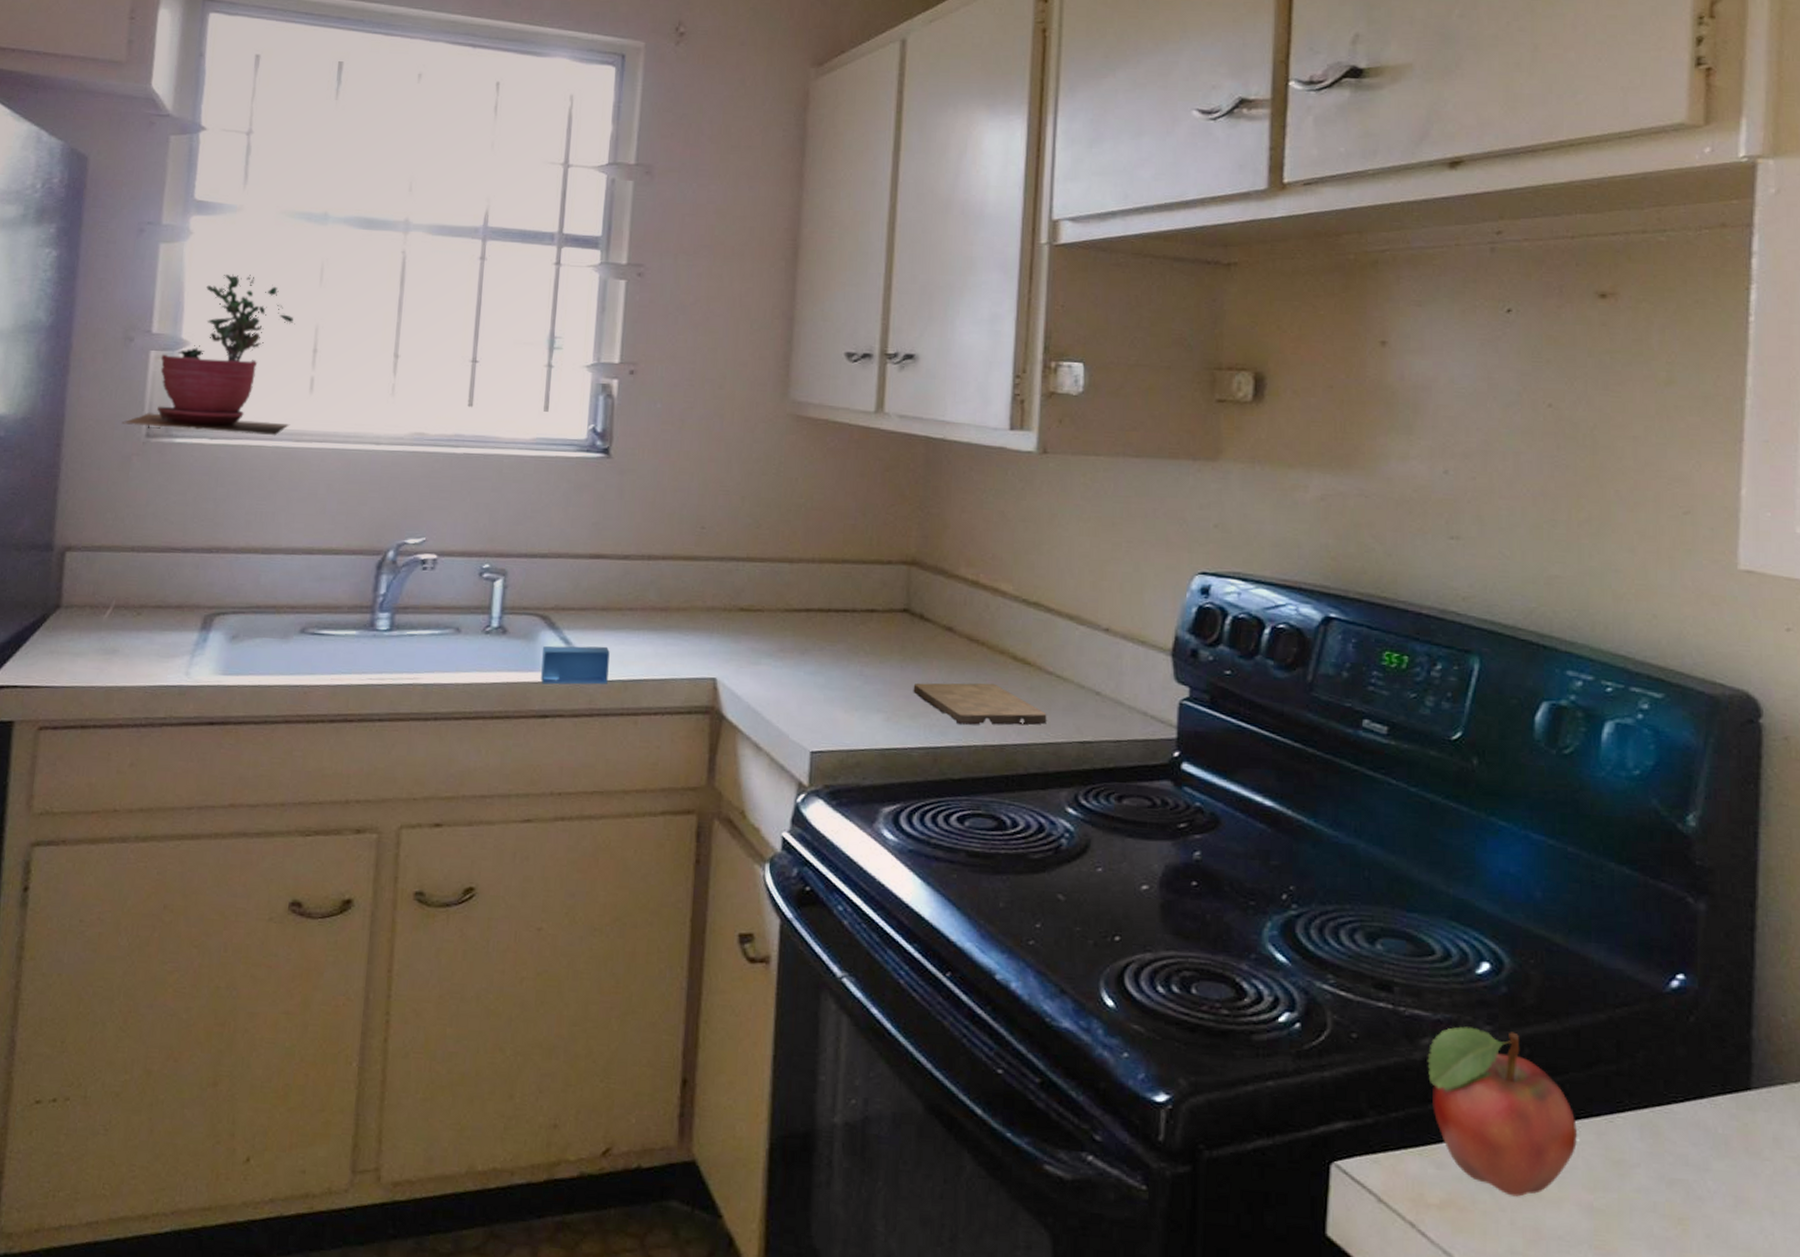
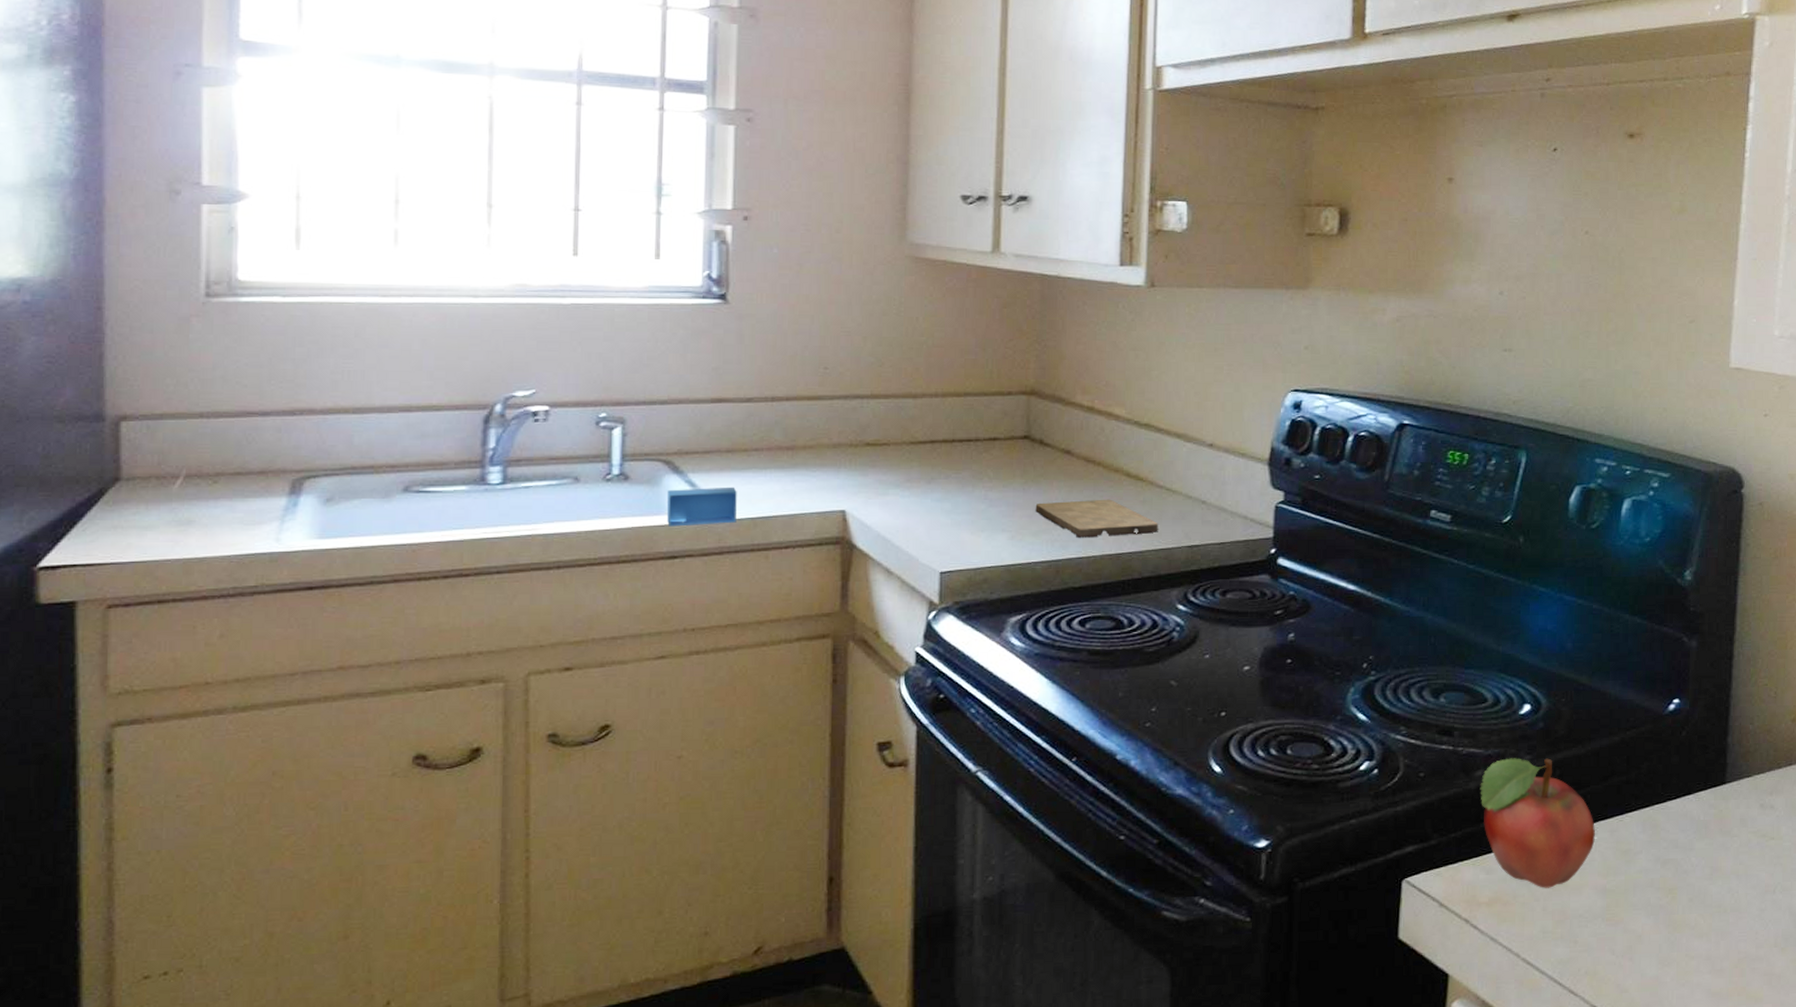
succulent plant: present [121,274,295,436] -> none [174,120,375,292]

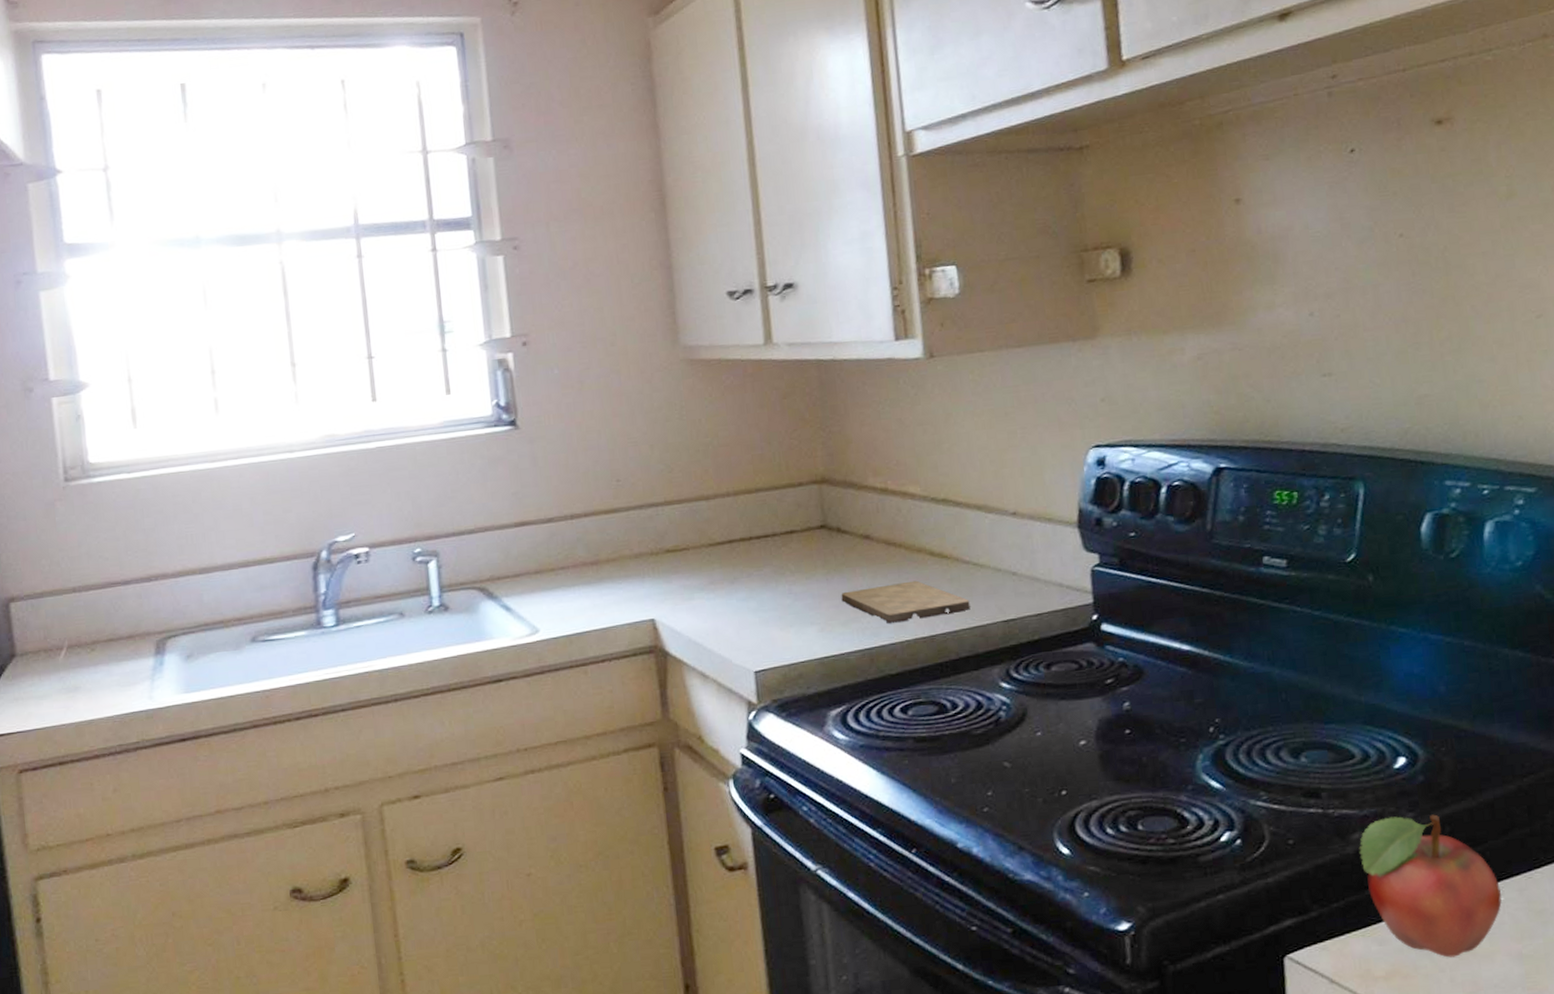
sponge: present [666,486,737,527] -> none [485,606,553,652]

